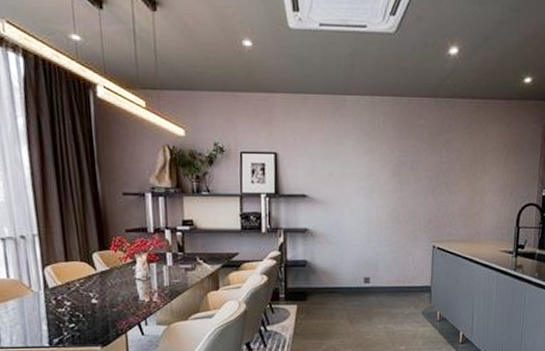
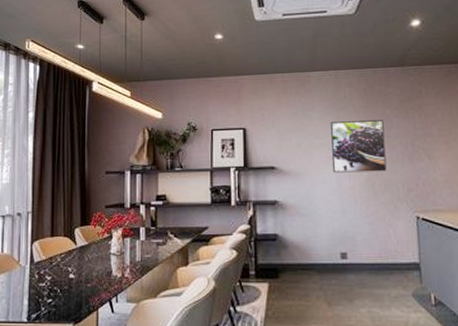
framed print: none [362,151,413,203] -> present [331,120,387,173]

